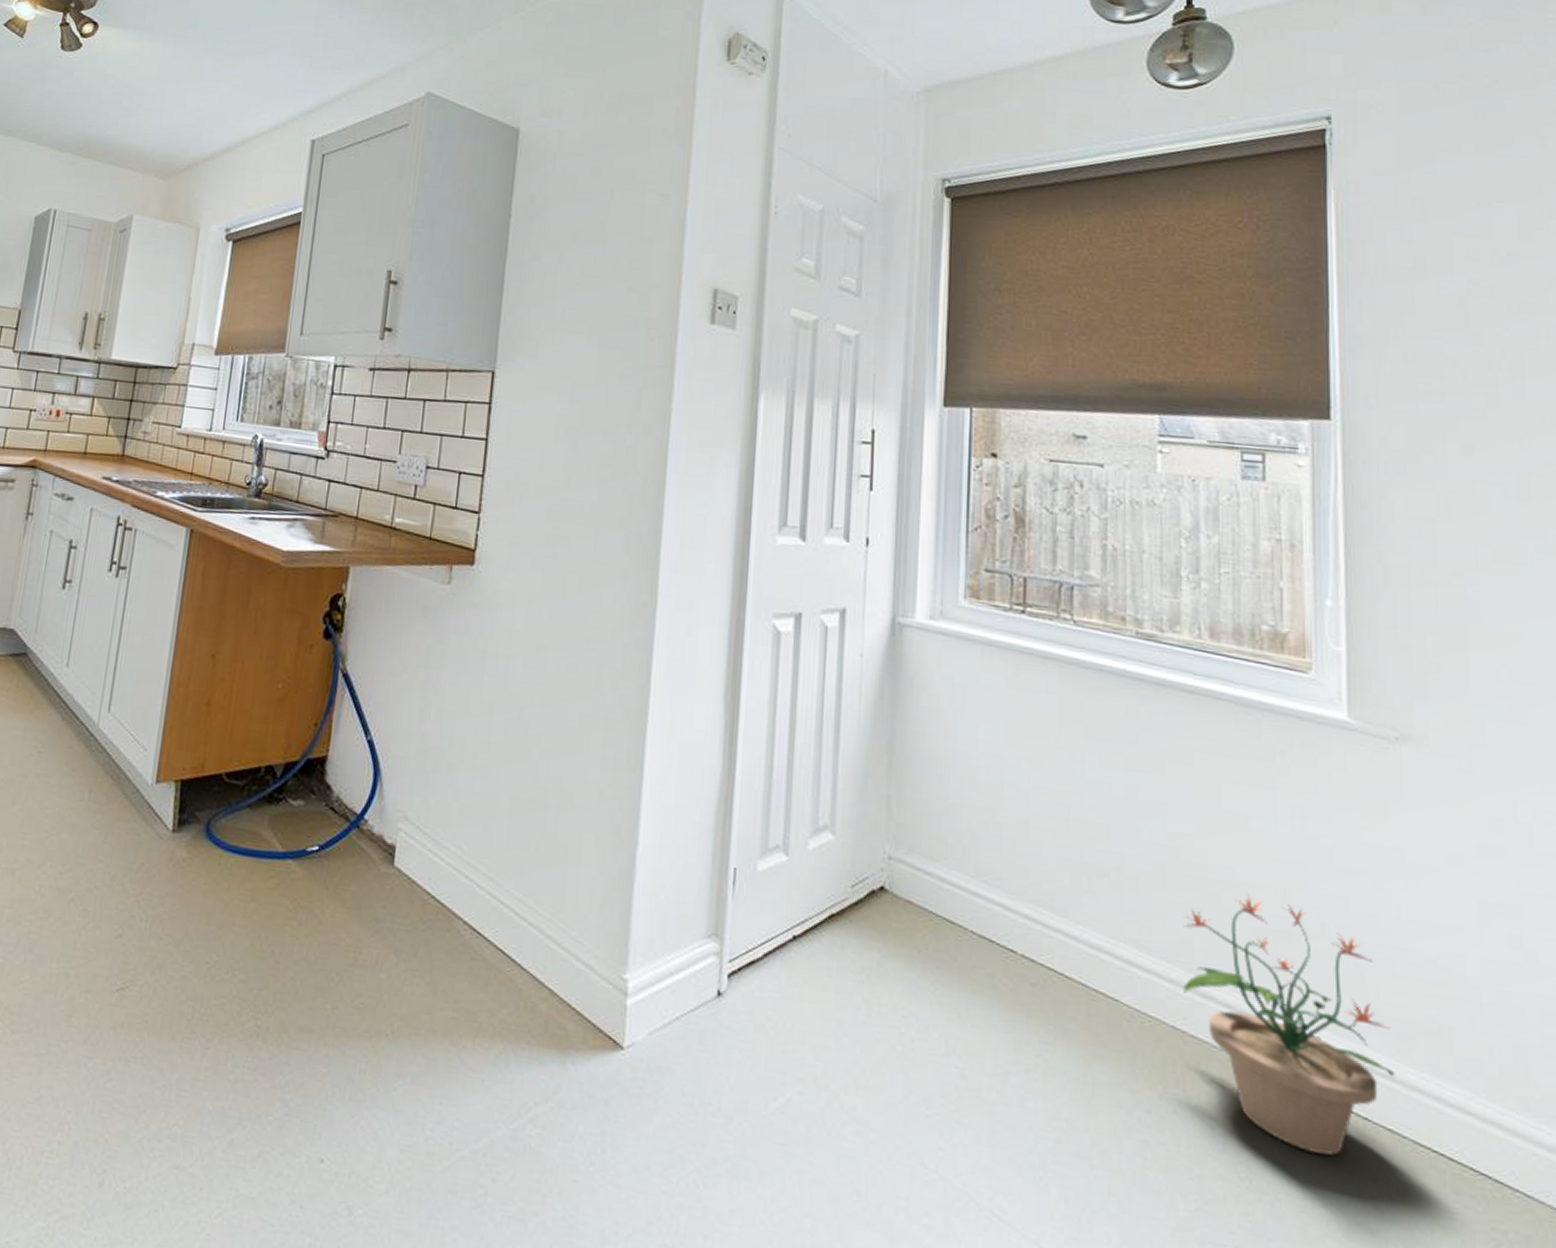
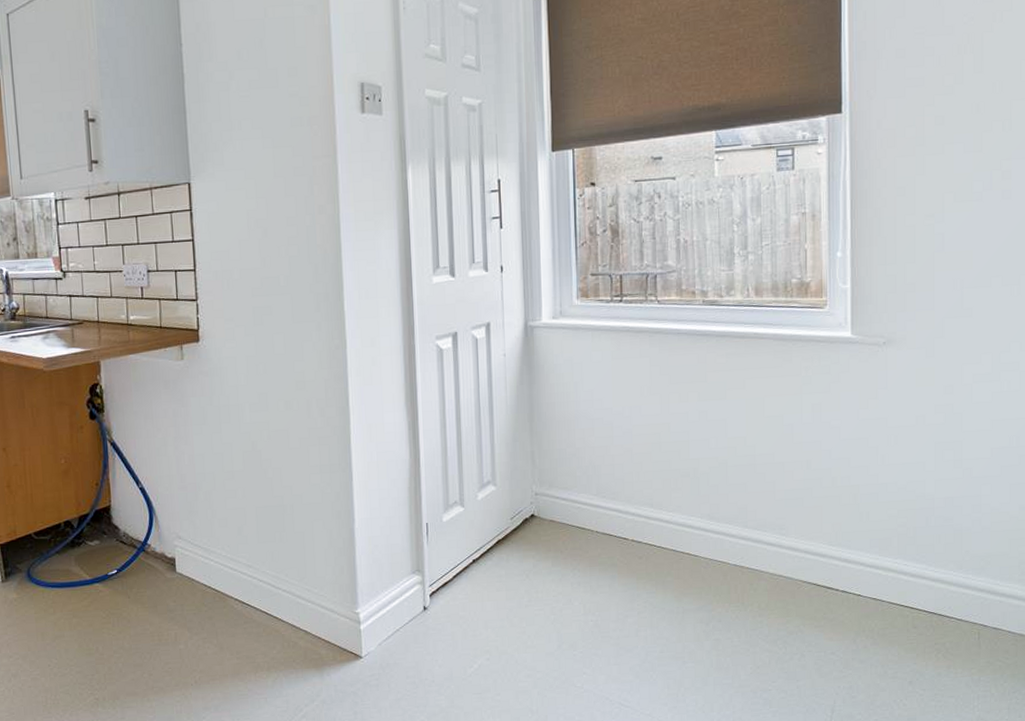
potted plant: present [1183,894,1394,1156] -> none [740,469,878,623]

